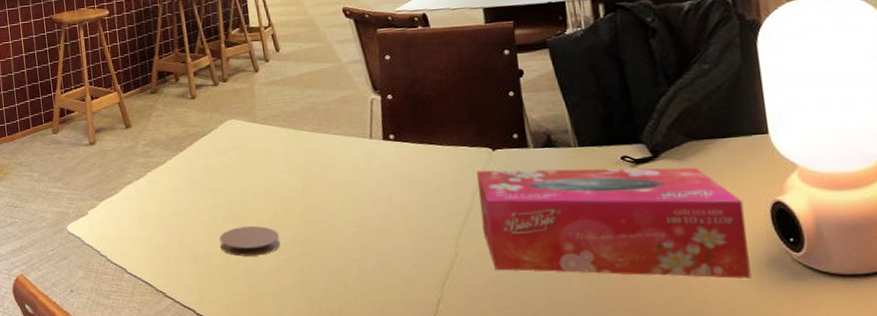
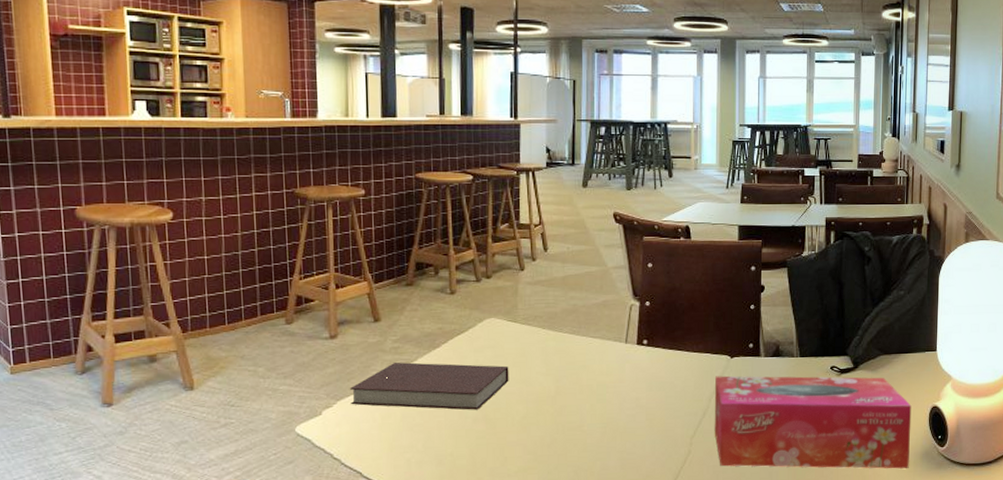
notebook: none [109,164,254,210] -> present [349,362,509,410]
coaster: present [219,226,281,257] -> none [467,427,529,458]

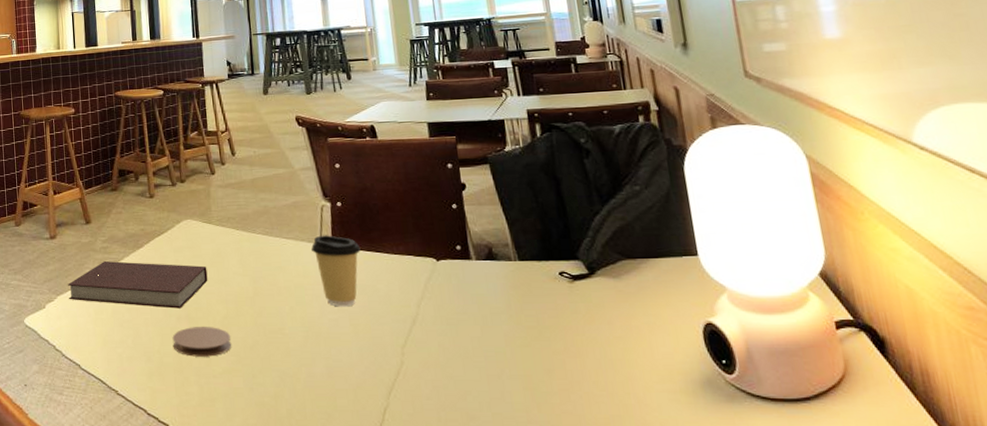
coaster: none [467,427,529,458] -> present [172,327,232,357]
coffee cup: none [616,334,664,403] -> present [310,235,361,307]
tissue box: present [714,376,912,469] -> none [421,280,687,399]

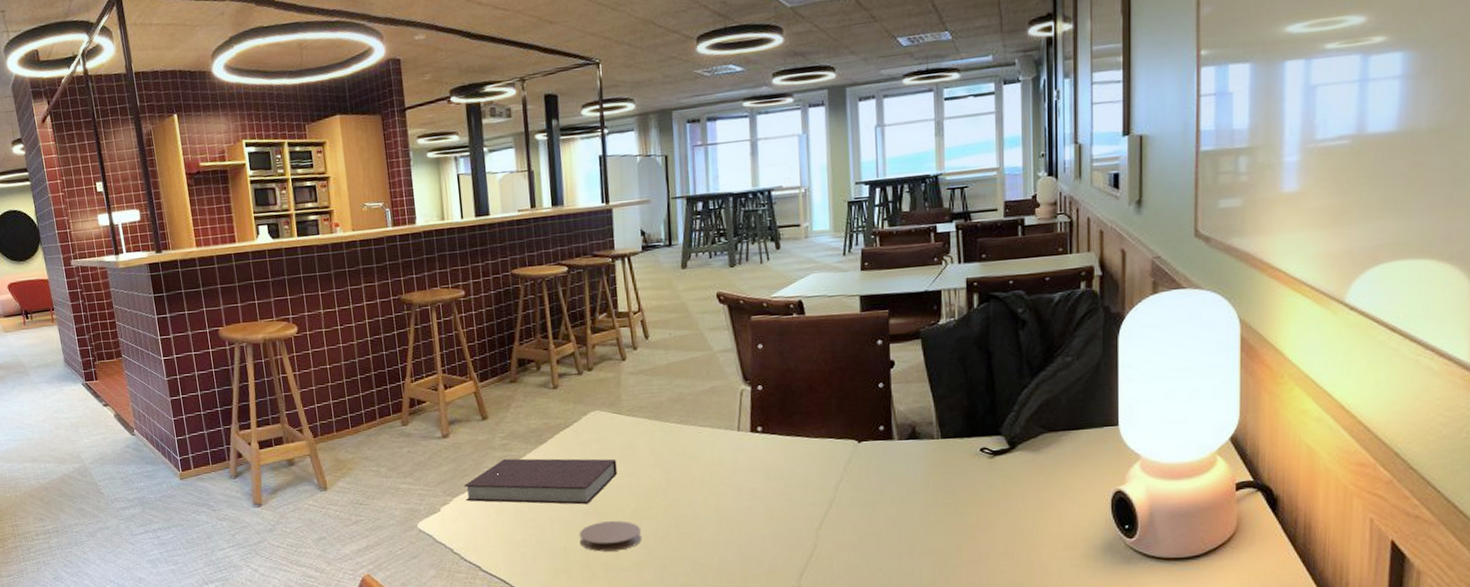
coffee cup: present [310,235,361,307] -> none [727,421,781,494]

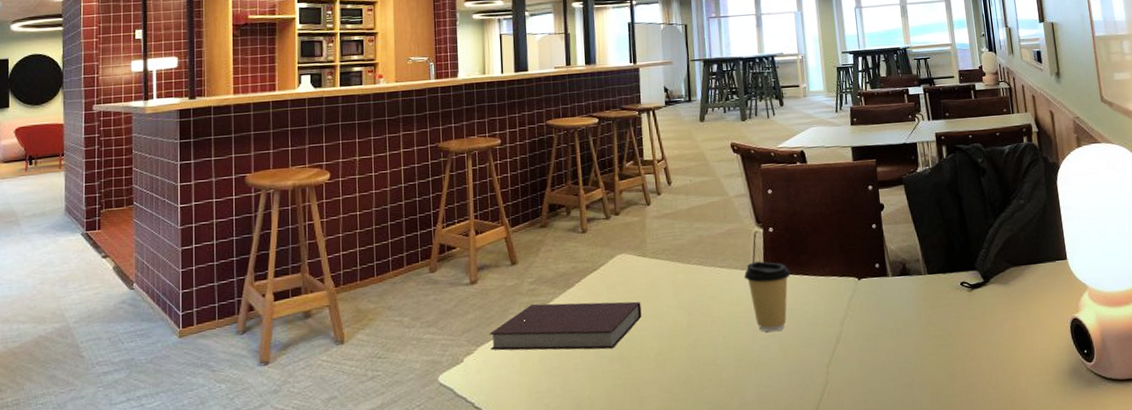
coaster: present [579,521,642,552] -> none [603,365,665,399]
coffee cup: none [727,421,781,494] -> present [743,261,791,332]

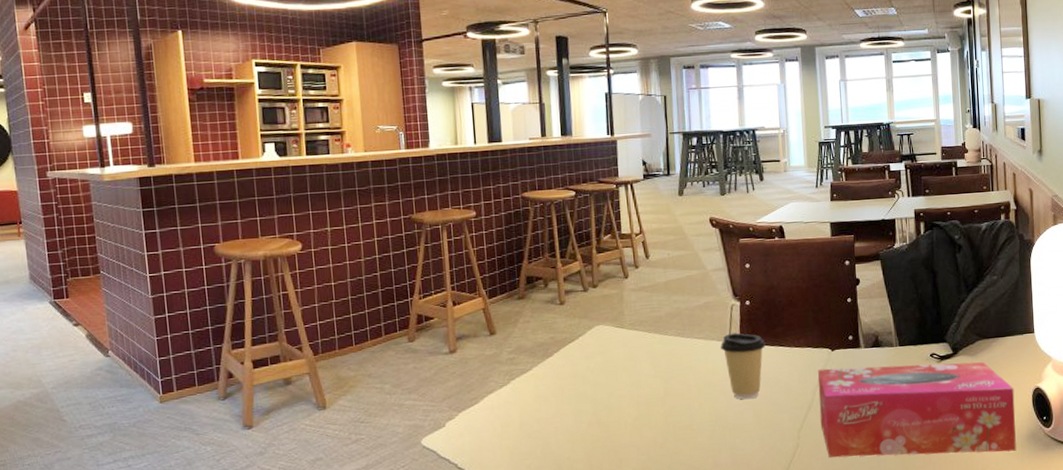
notebook: present [489,301,642,351] -> none [470,370,620,416]
tissue box: none [845,291,1058,396] -> present [817,362,1016,458]

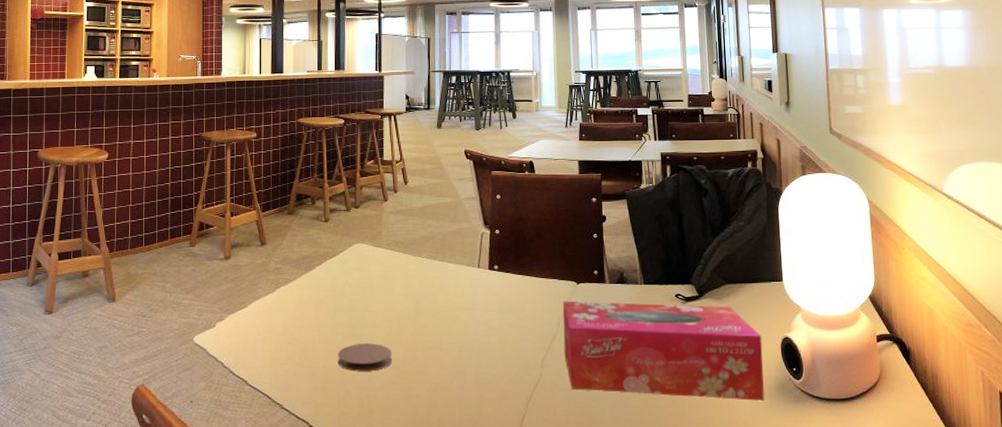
coaster: none [583,429,643,460] -> present [337,344,393,372]
coffee cup: present [720,333,766,400] -> none [469,259,513,325]

